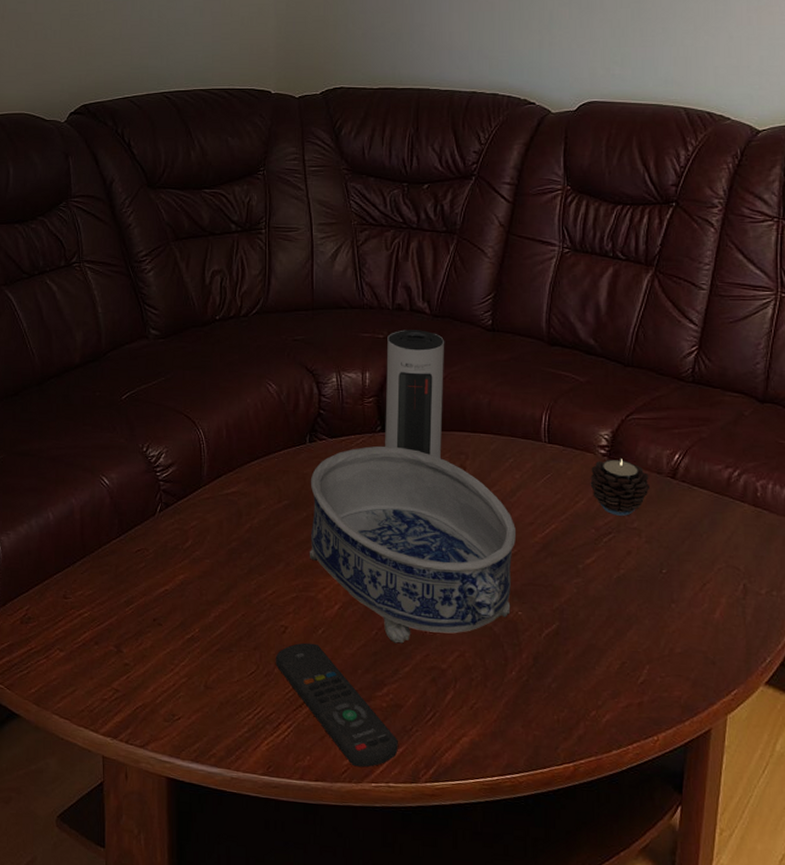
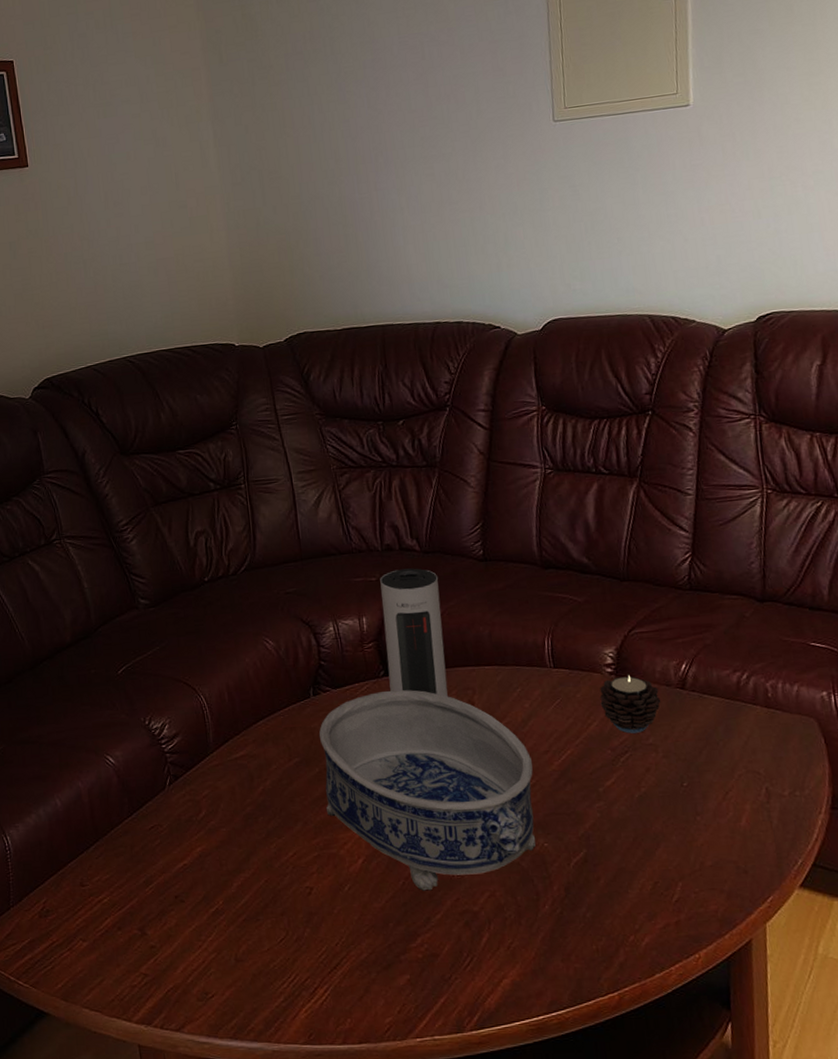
remote control: present [275,643,398,768] -> none [304,901,439,1024]

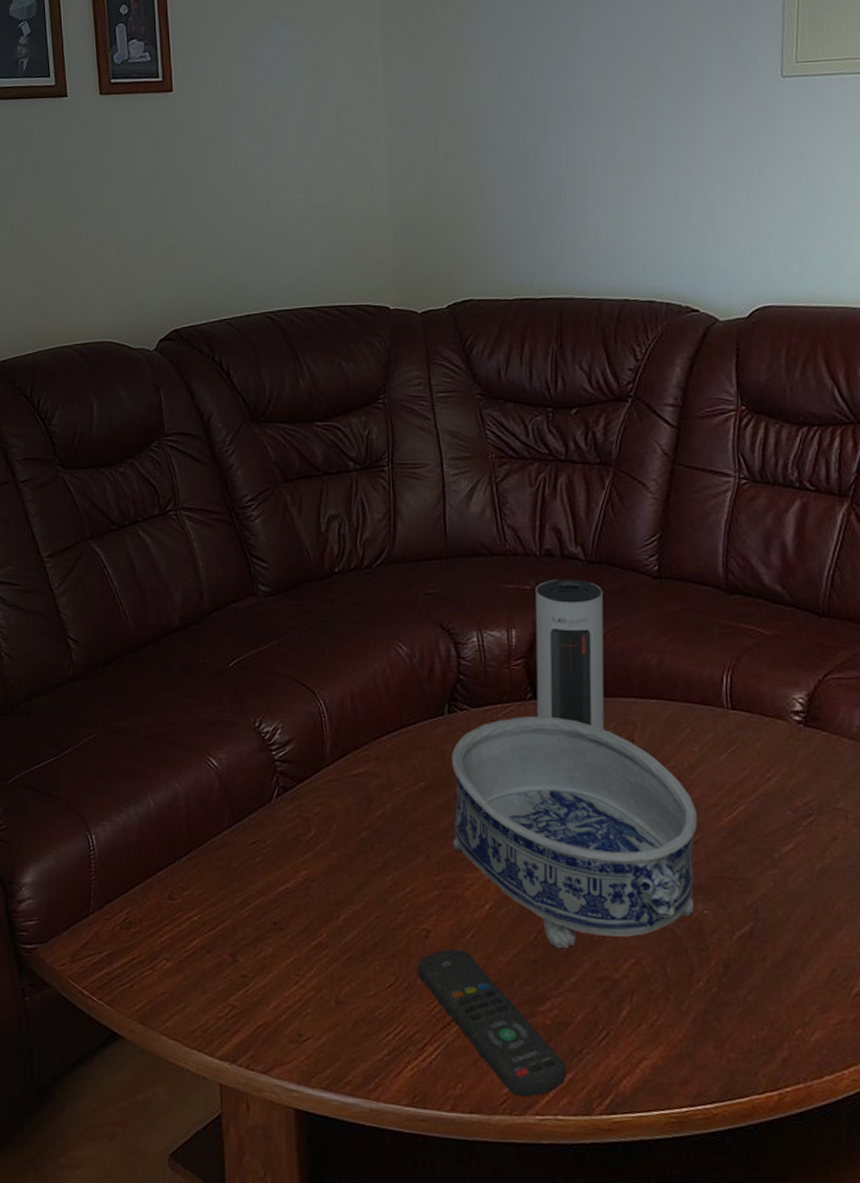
remote control: none [304,901,439,1024] -> present [417,949,566,1097]
candle: present [600,675,661,734] -> none [783,726,857,795]

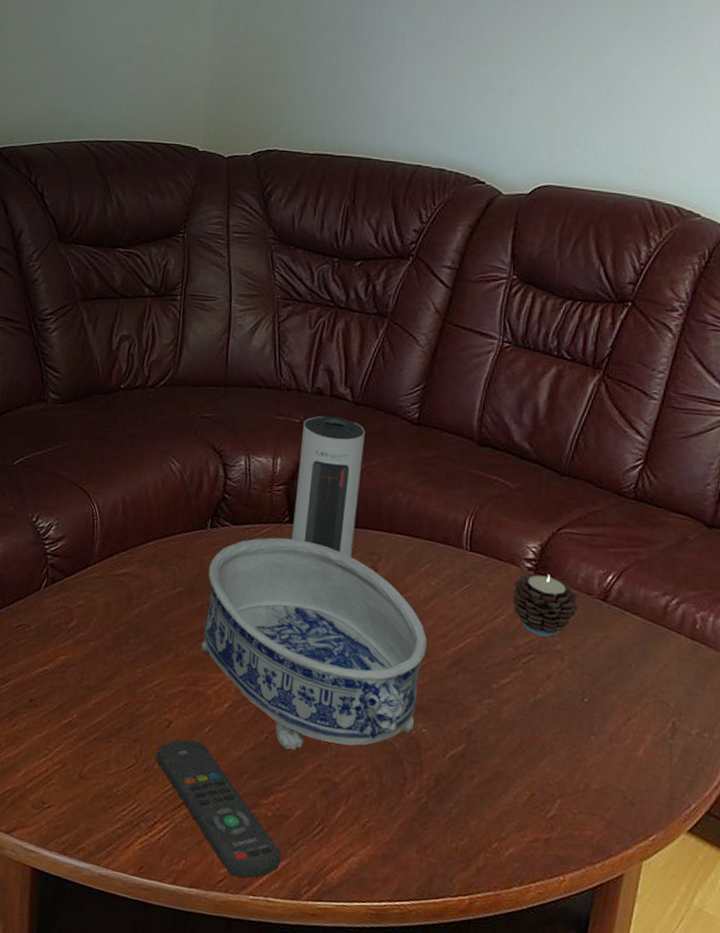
candle: none [783,726,857,795] -> present [512,574,578,637]

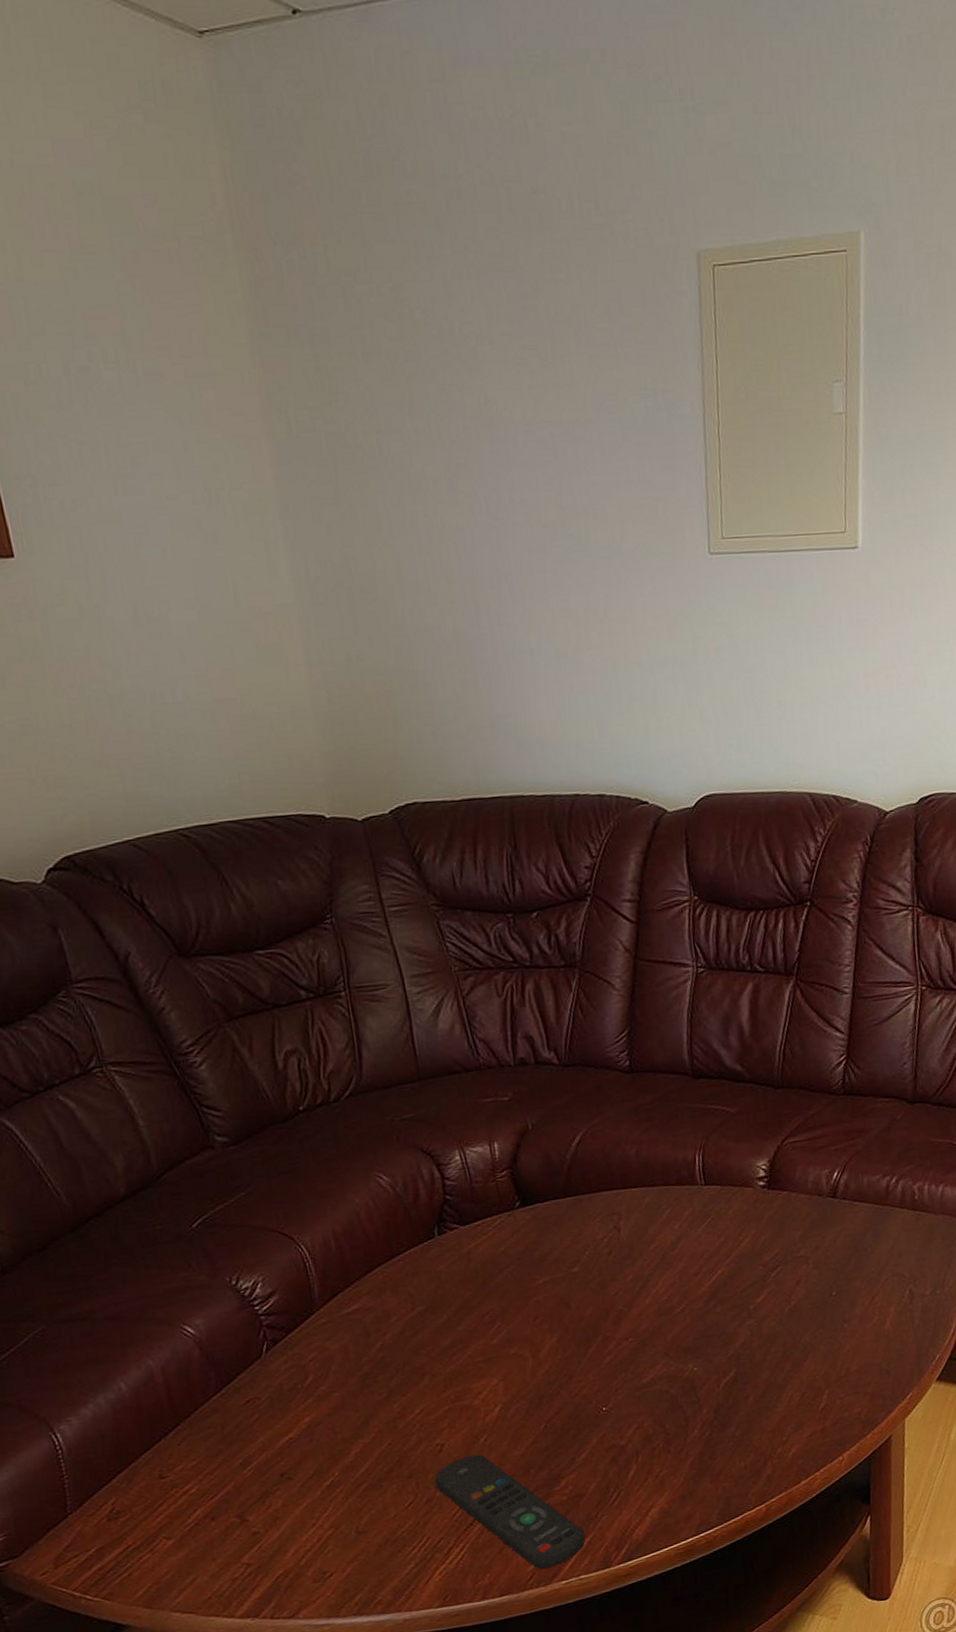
decorative bowl: present [201,537,427,751] -> none [446,1219,685,1432]
speaker: present [292,415,365,558] -> none [513,1084,592,1225]
candle: present [512,574,578,637] -> none [752,1187,813,1248]

